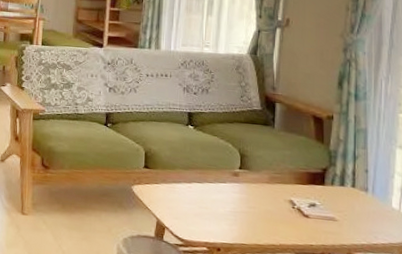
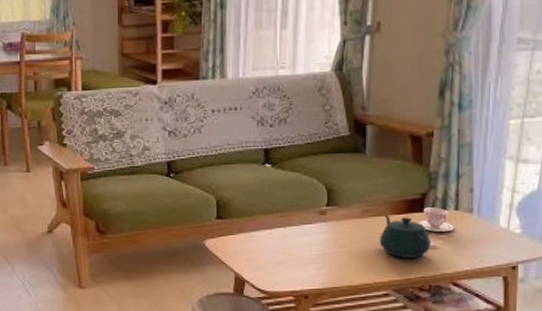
teapot: none [285,182,330,227] -> present [379,214,430,258]
teacup: none [319,182,351,206] -> present [418,207,453,232]

